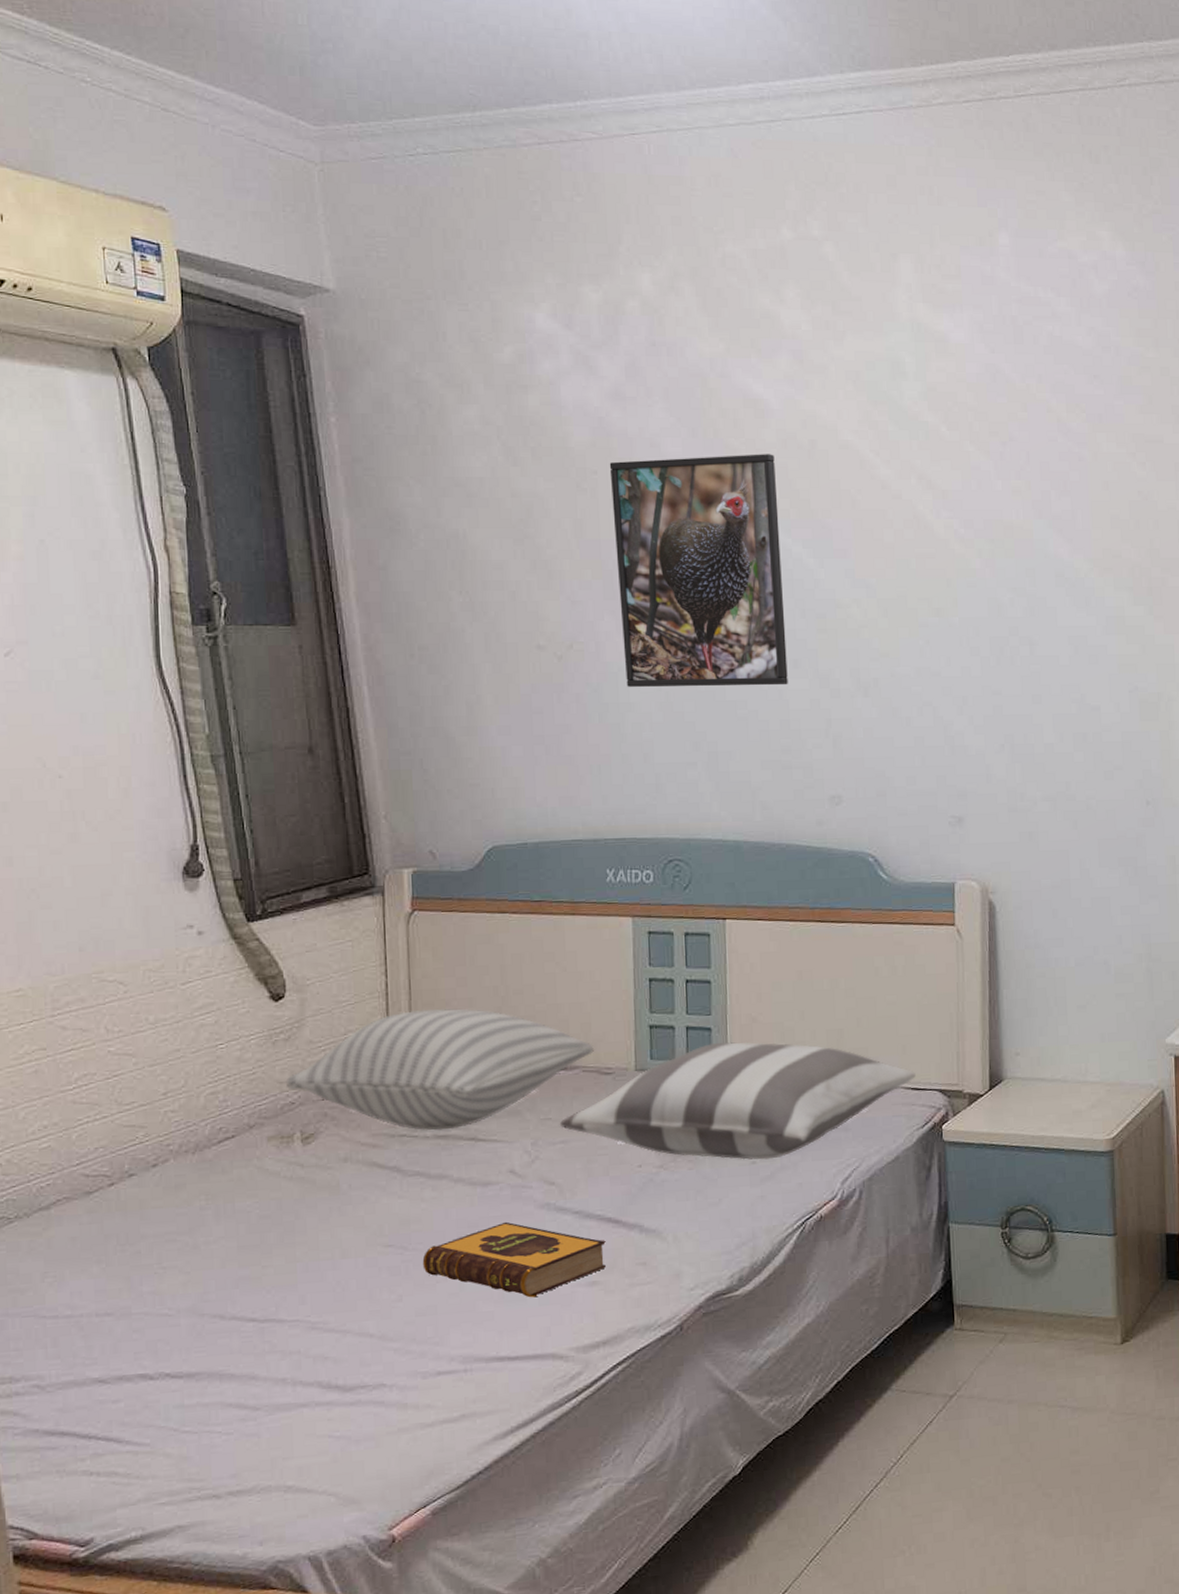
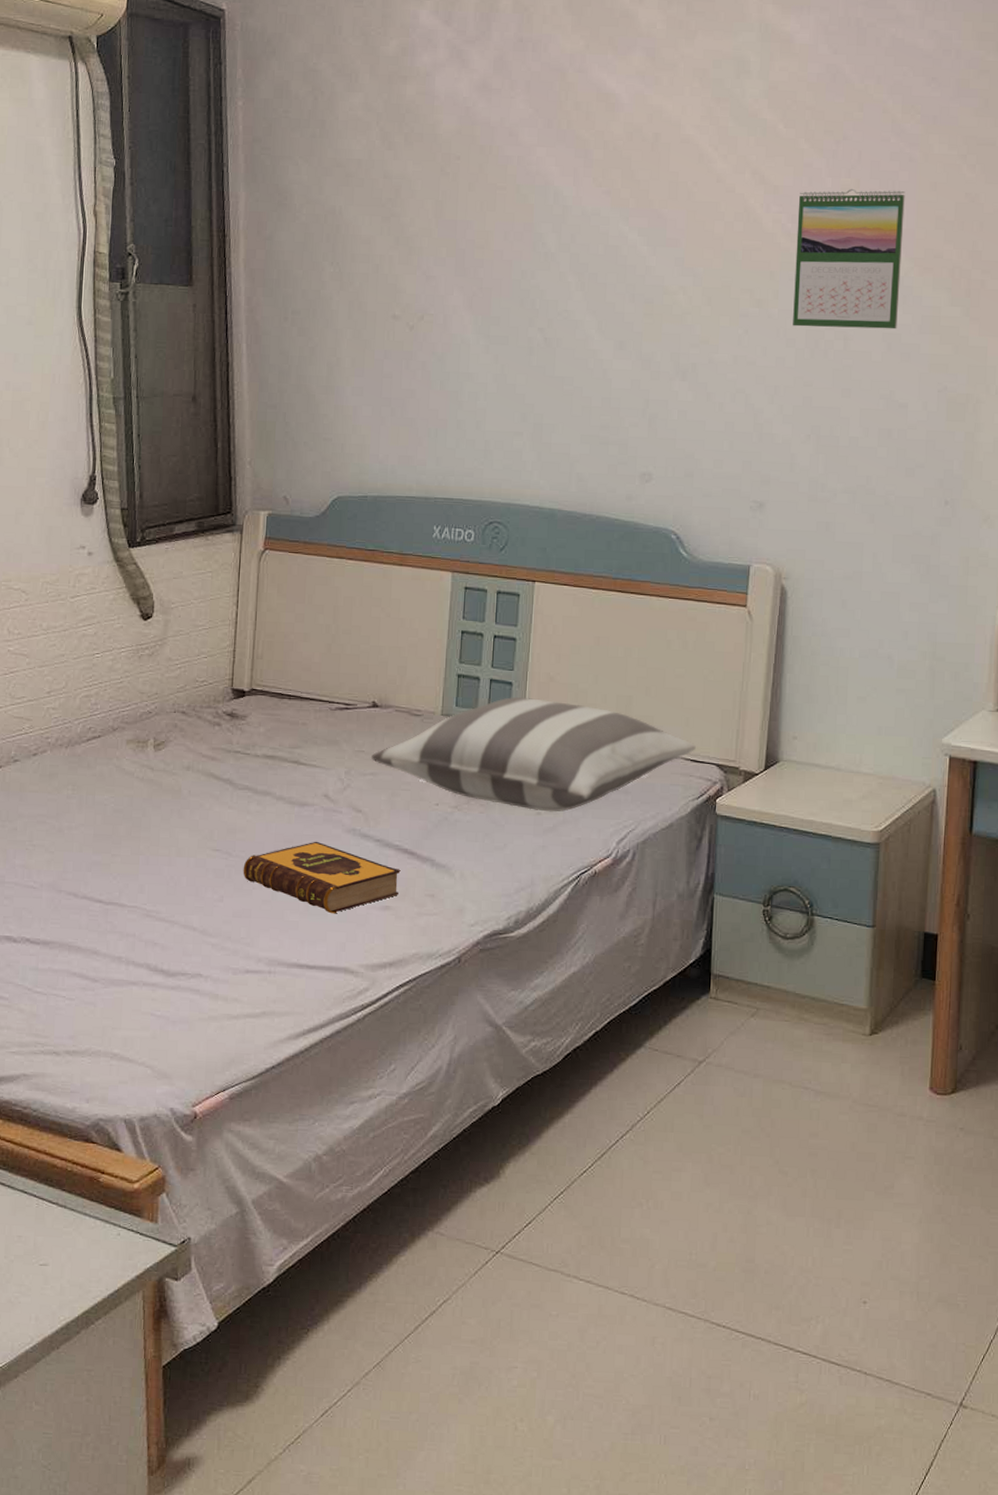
pillow: present [285,1008,594,1131] -> none [146,639,407,751]
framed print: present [609,454,788,687] -> none [467,145,620,365]
calendar: none [969,490,1082,634] -> present [793,188,905,329]

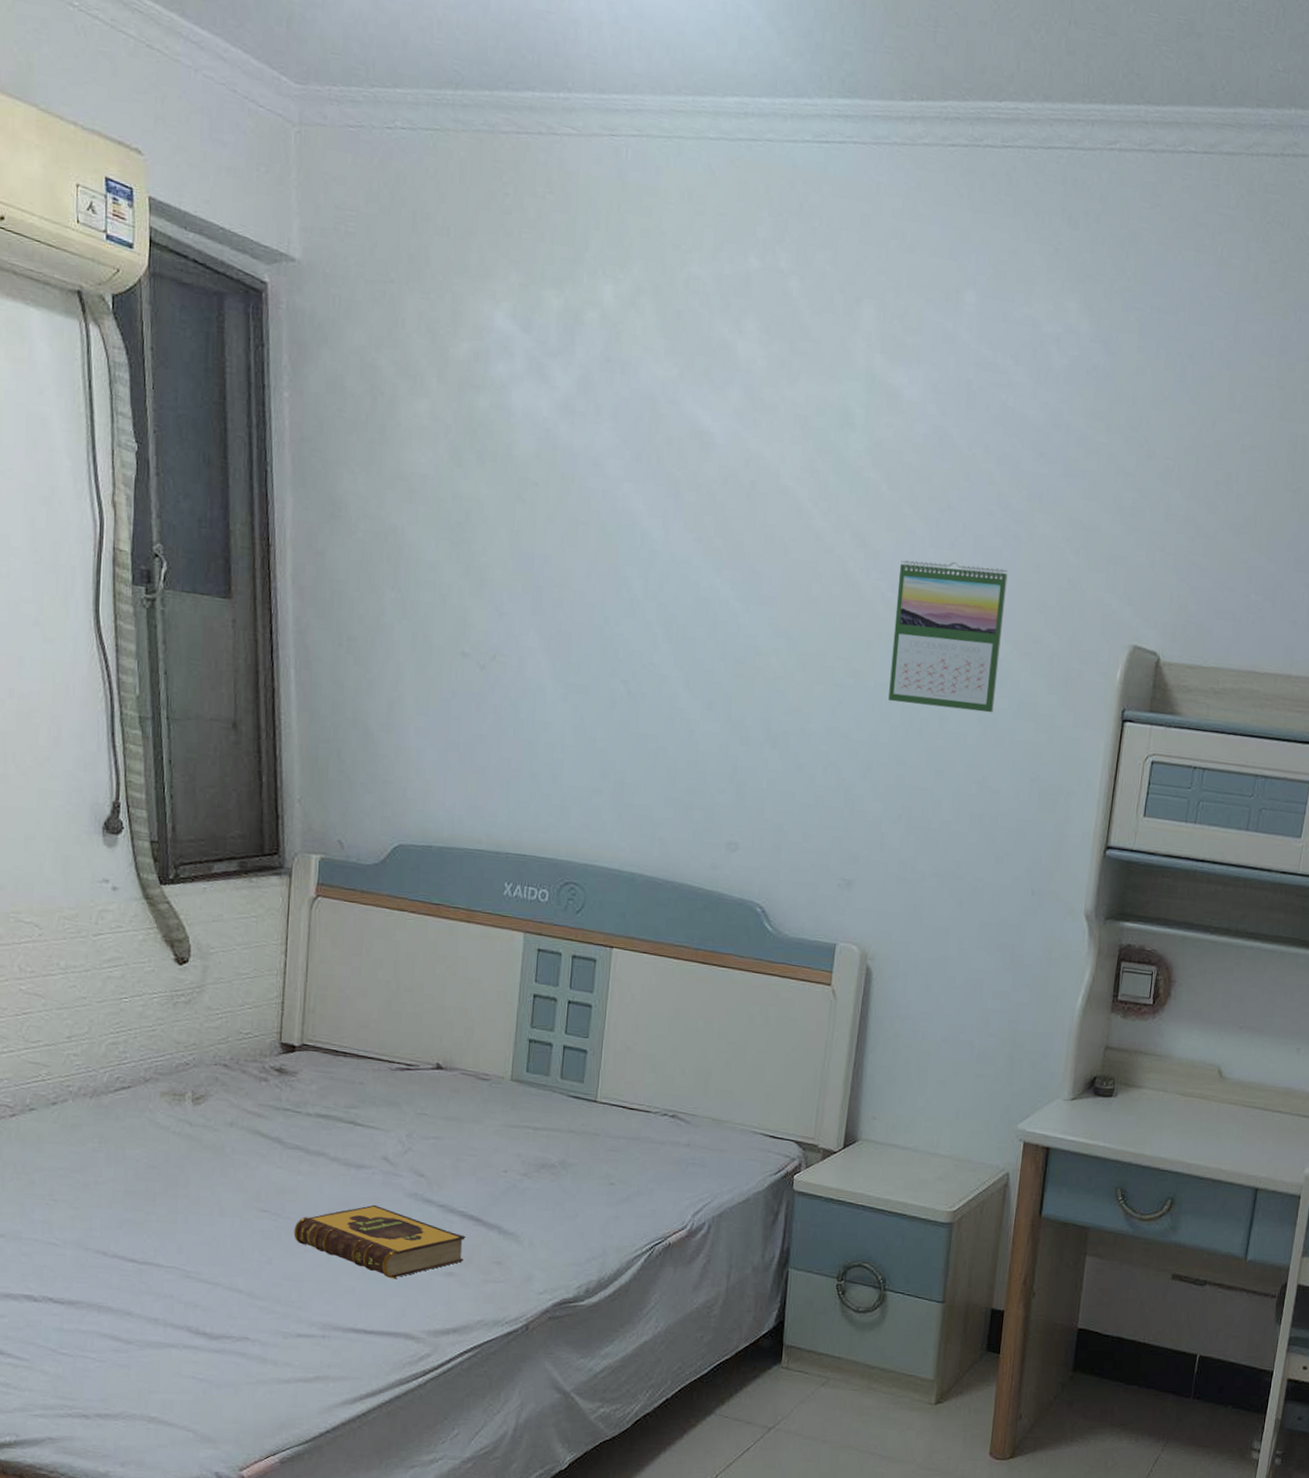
pillow: present [371,697,696,812] -> none [435,1065,775,1183]

